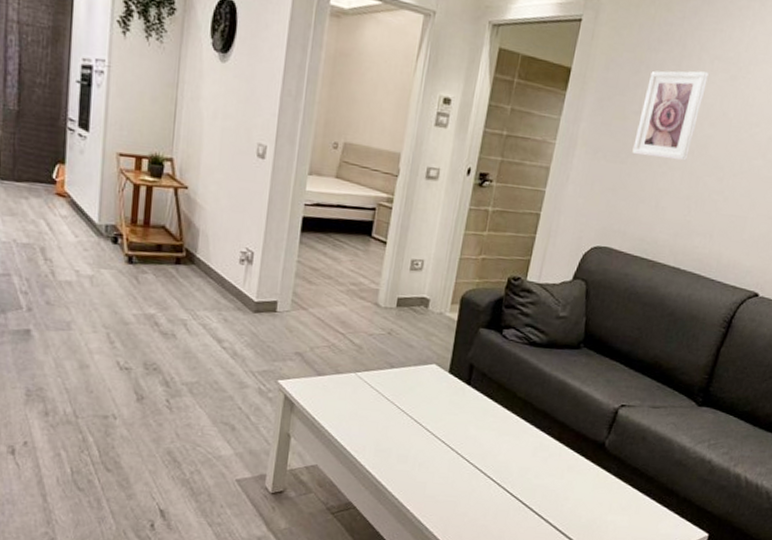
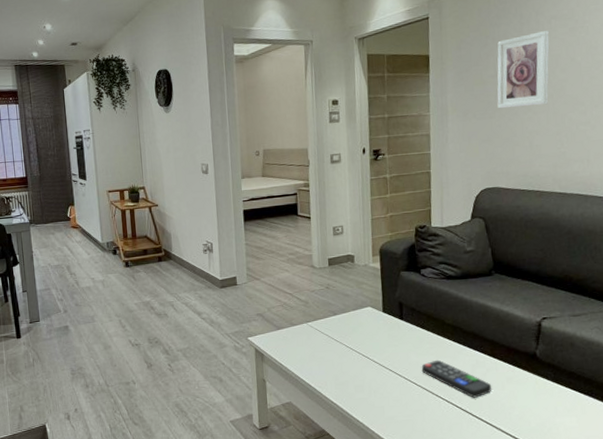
remote control: none [478,436,551,484] -> present [421,359,492,398]

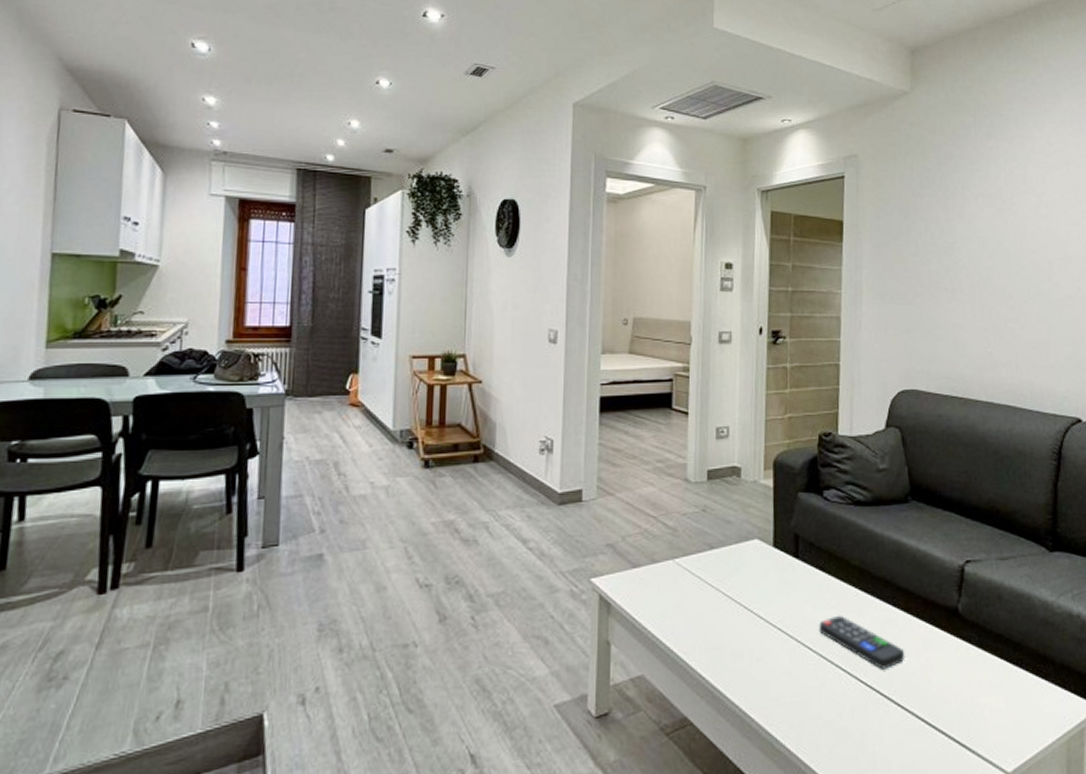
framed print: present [497,31,550,109] -> none [918,209,976,294]

